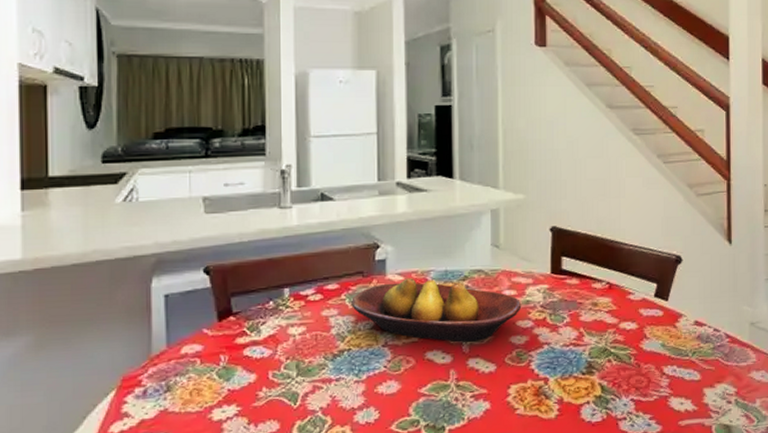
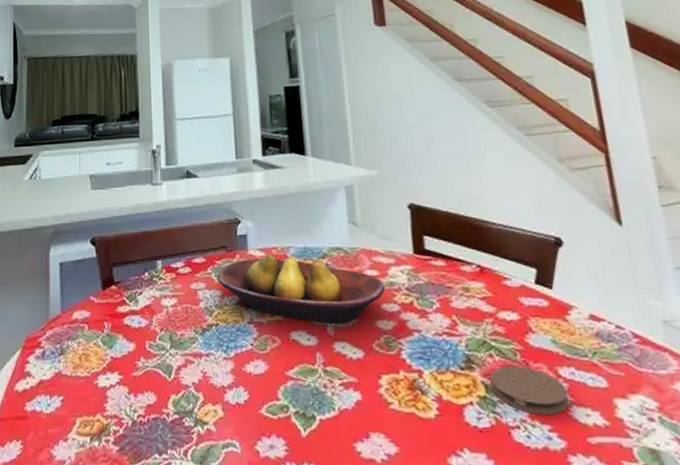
coaster: none [607,367,669,407] -> present [490,365,570,414]

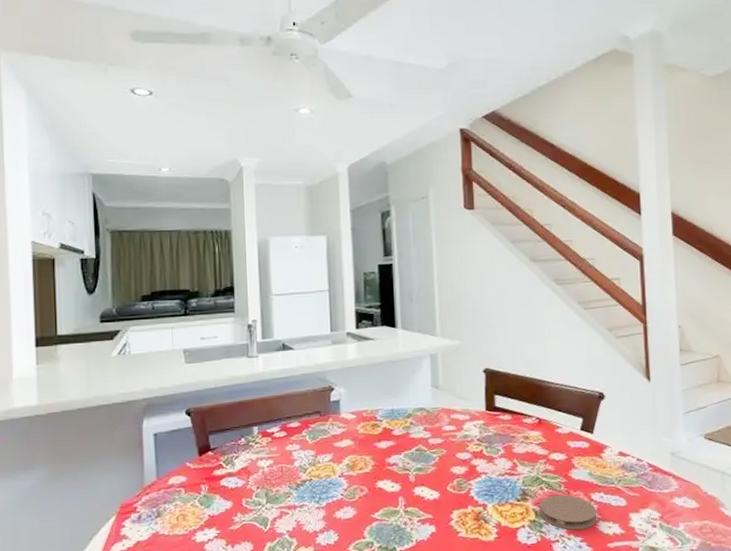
fruit bowl: present [217,254,386,324] -> none [311,416,461,473]

